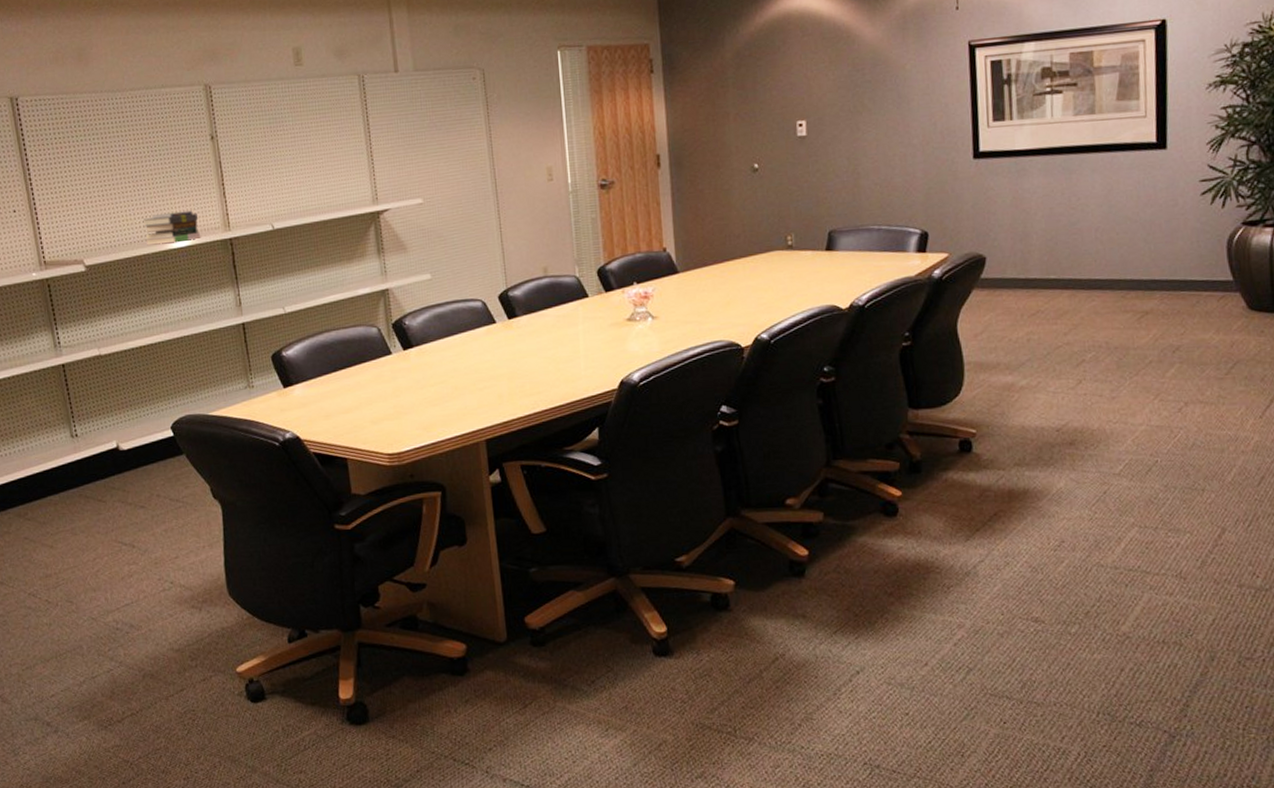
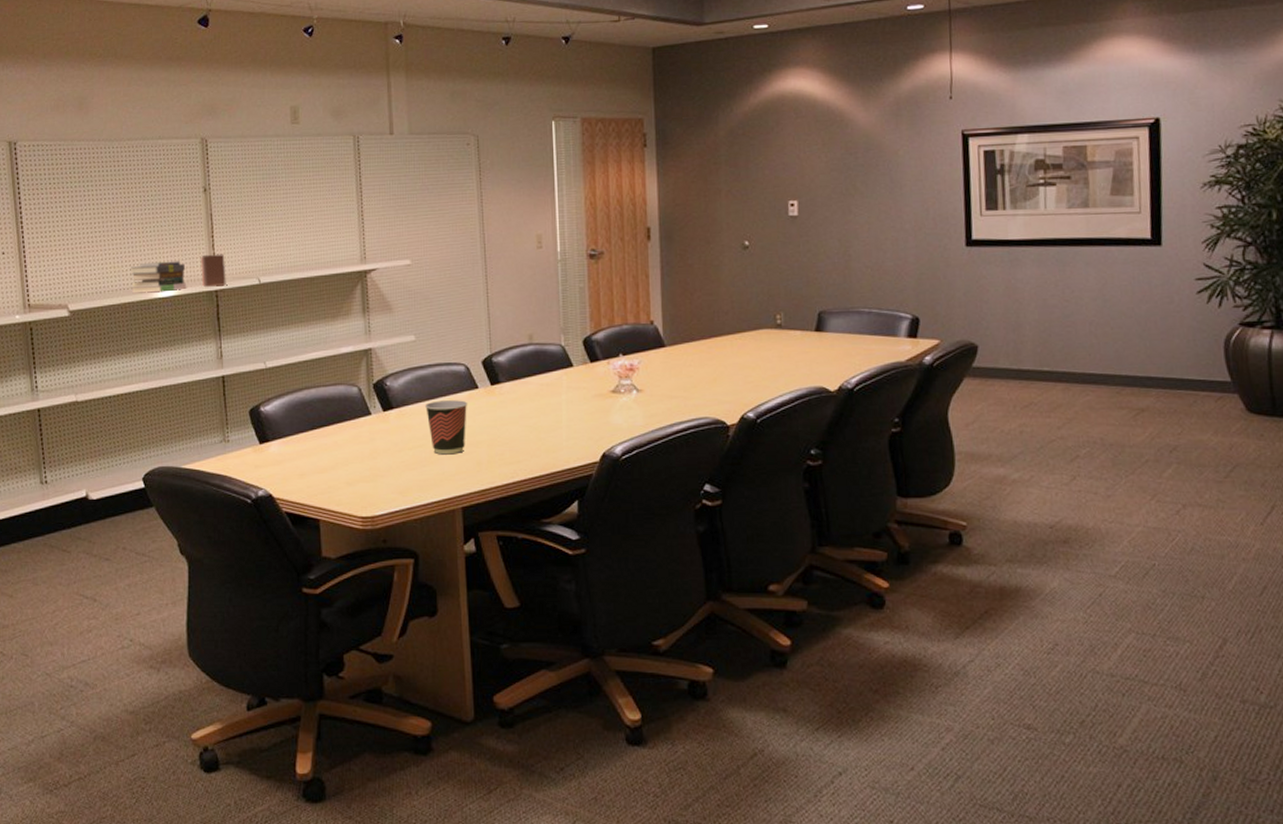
books: none [213,201,240,237] -> present [201,254,226,288]
cup: none [443,335,487,390] -> present [424,400,468,455]

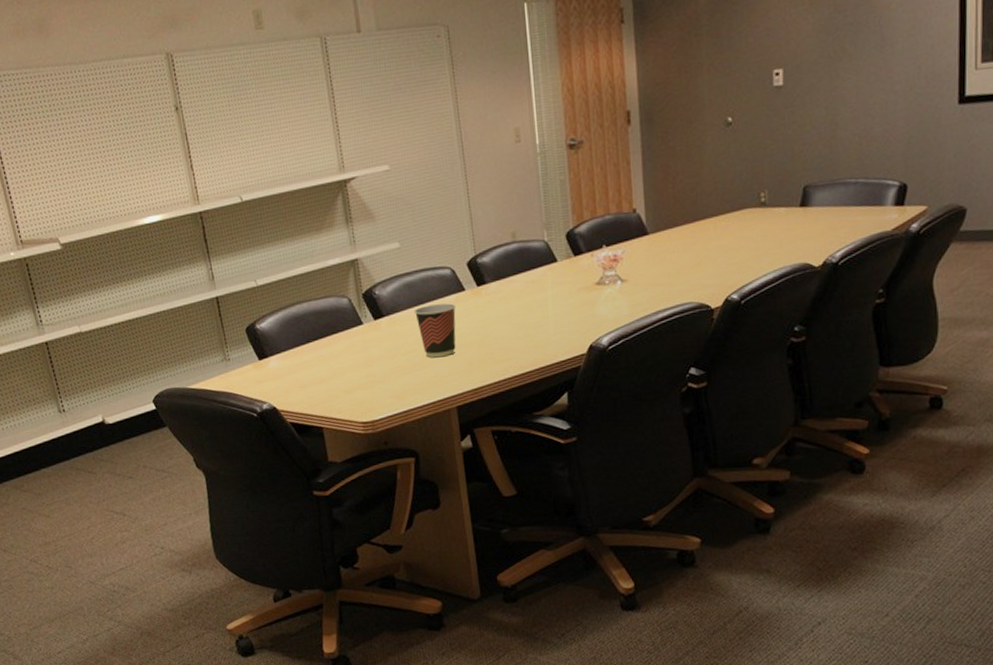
books: present [131,261,187,293] -> none [114,185,172,222]
books: present [201,254,226,288] -> none [181,174,209,211]

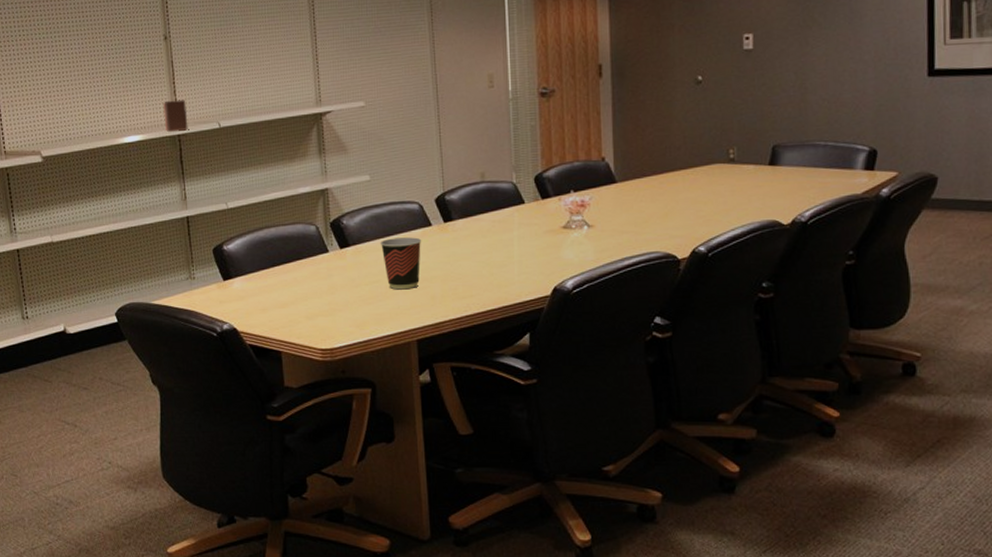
books: none [181,174,209,211] -> present [163,99,188,133]

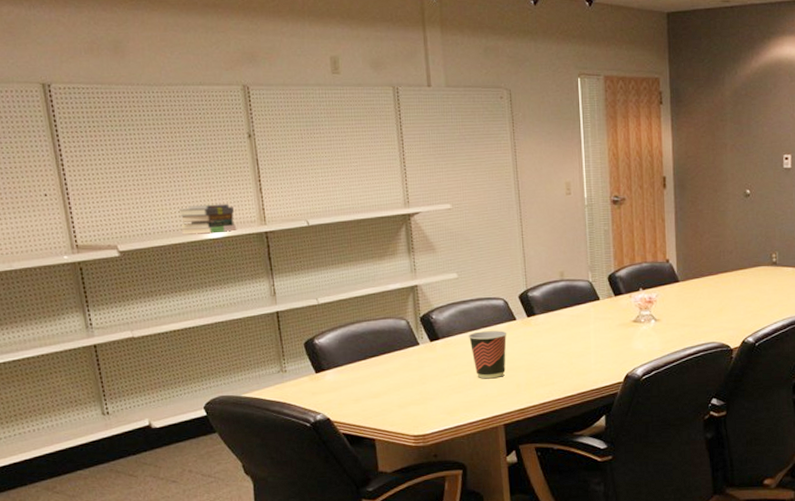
books: none [98,107,151,139] -> present [179,204,237,235]
books: present [163,99,188,133] -> none [249,197,276,230]

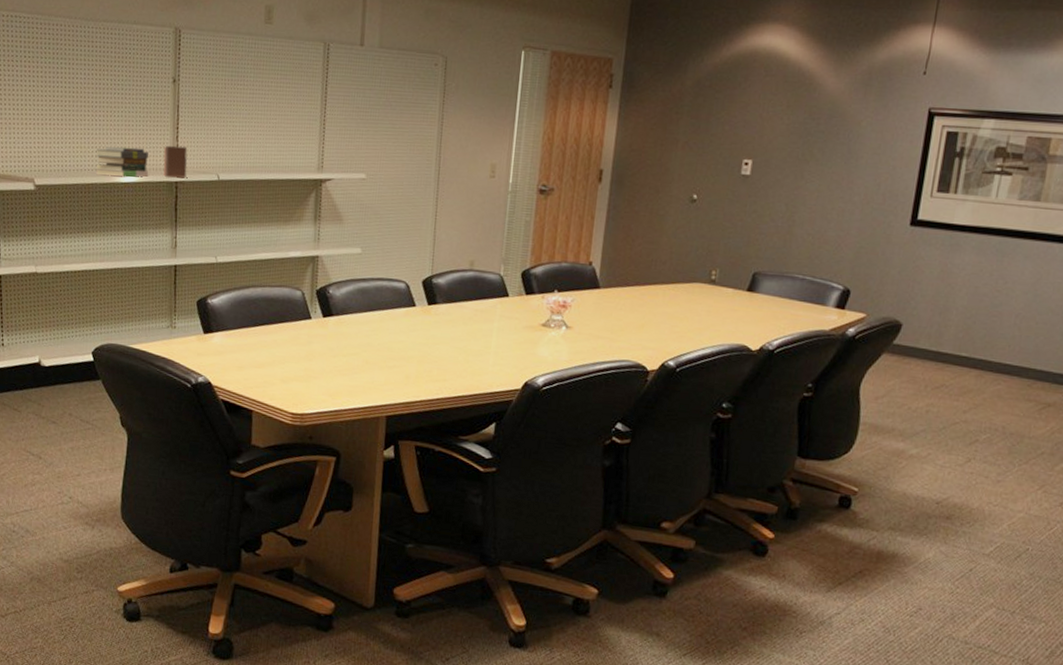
books: none [249,197,276,230] -> present [163,145,188,179]
cup: present [468,330,507,379] -> none [362,313,404,366]

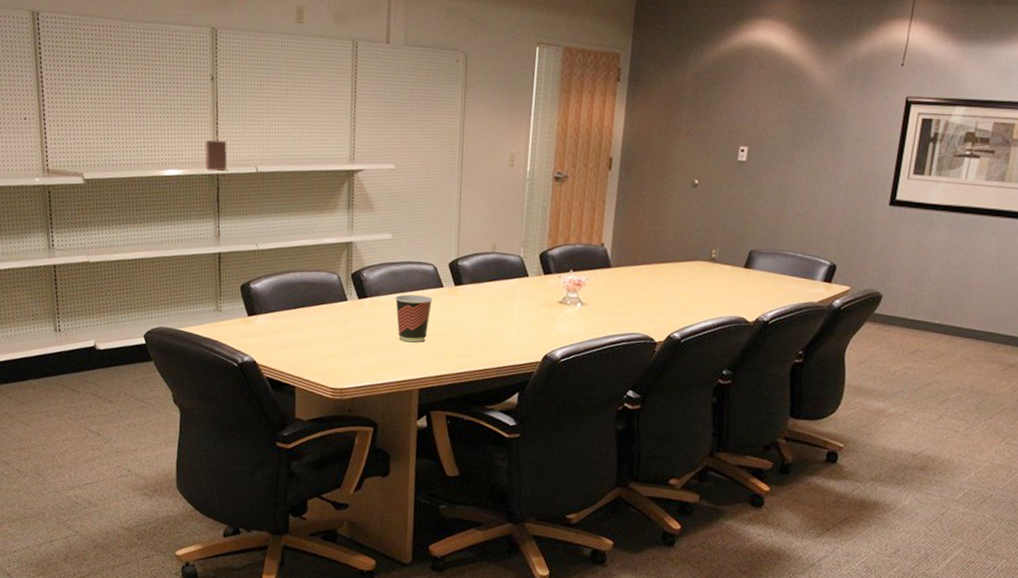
books: present [96,146,149,178] -> none [141,141,192,171]
cup: none [362,313,404,366] -> present [394,294,433,343]

